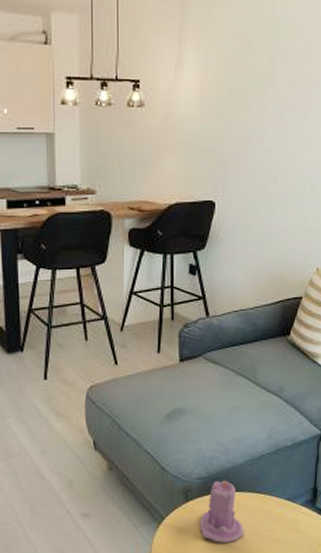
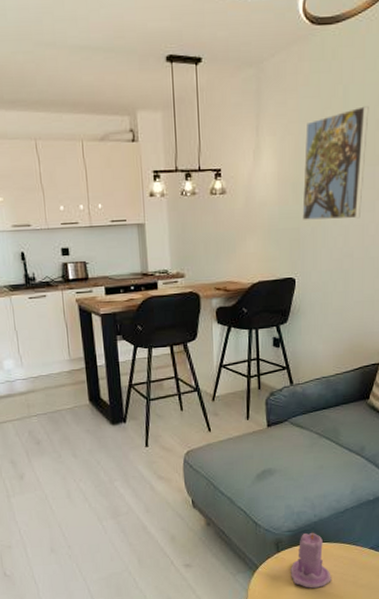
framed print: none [225,25,298,142] -> present [302,106,369,220]

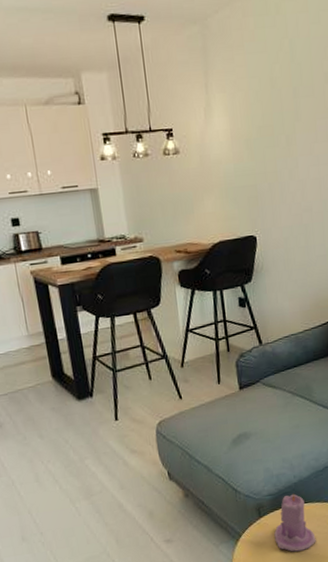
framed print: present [302,106,369,220] -> none [255,59,317,177]

